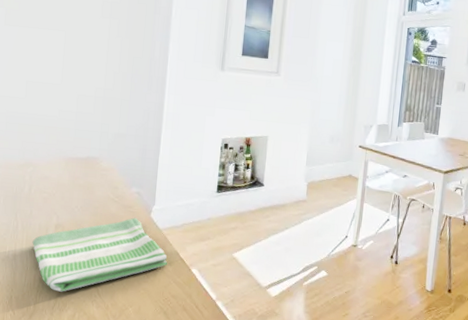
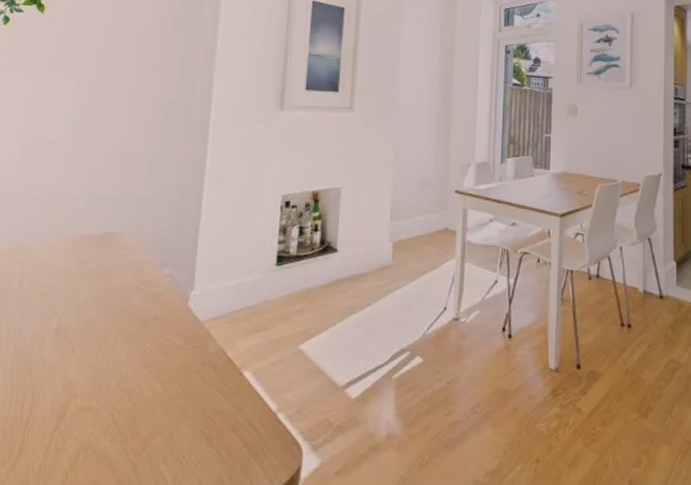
dish towel: present [32,217,168,292] -> none [21,309,211,424]

